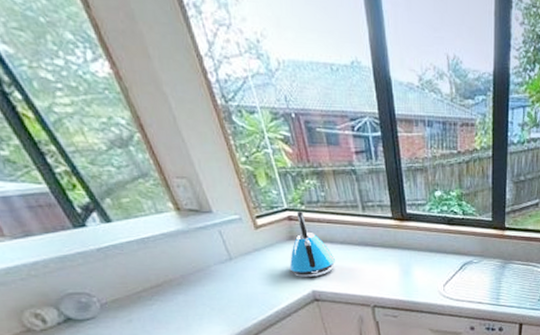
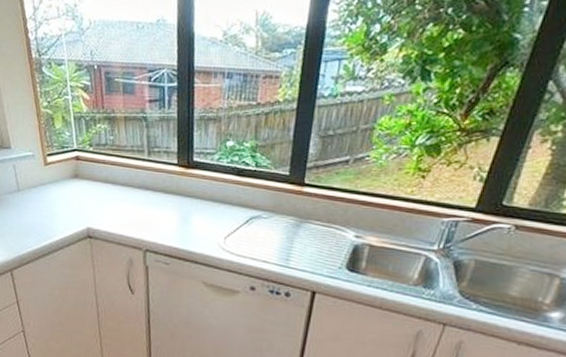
kettle: present [289,211,336,278] -> none [69,152,115,215]

